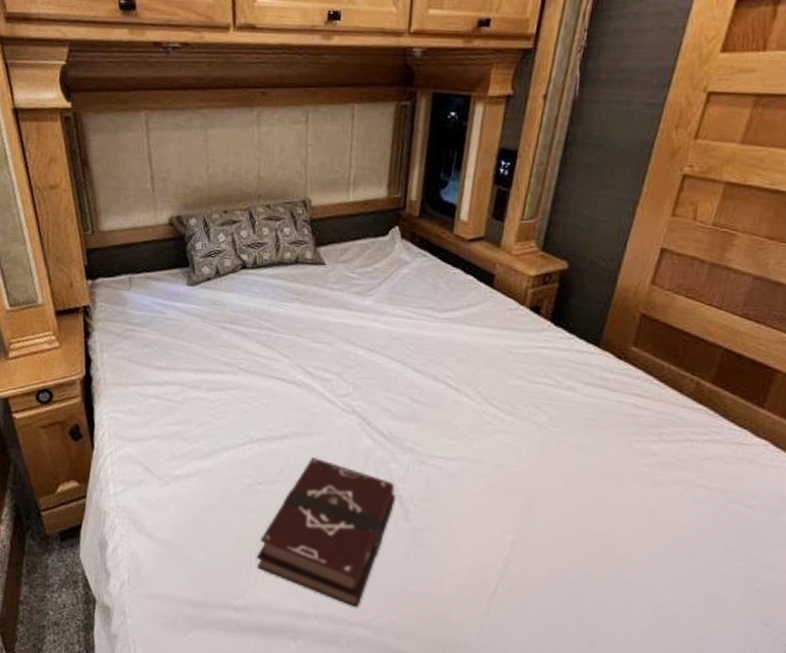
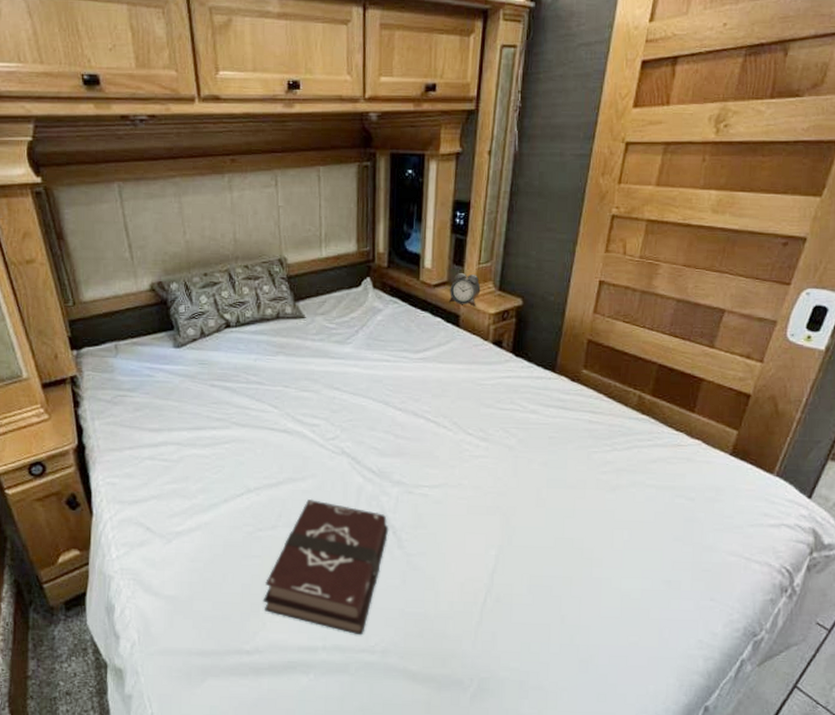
alarm clock: none [484,227,522,267] -> present [449,272,481,307]

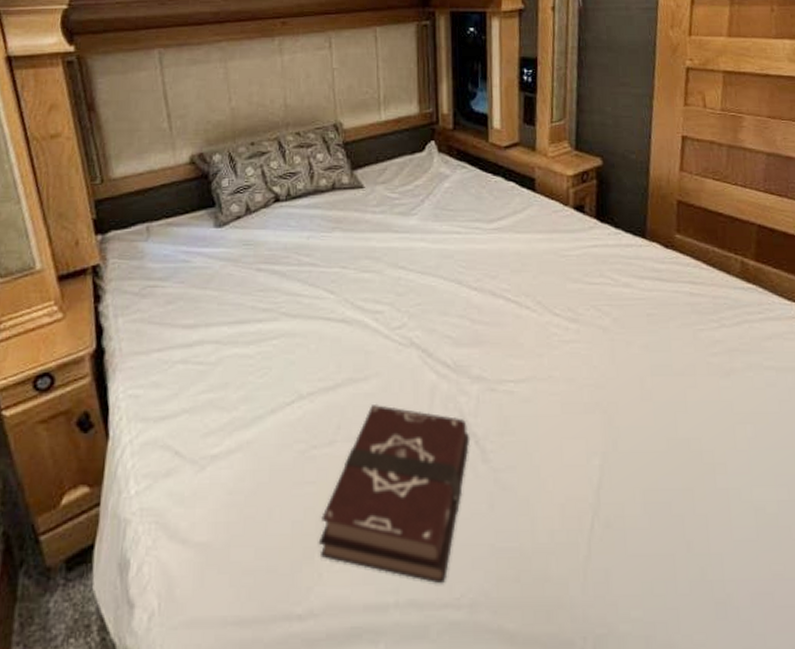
alarm clock: present [449,272,481,307] -> none [522,132,556,169]

